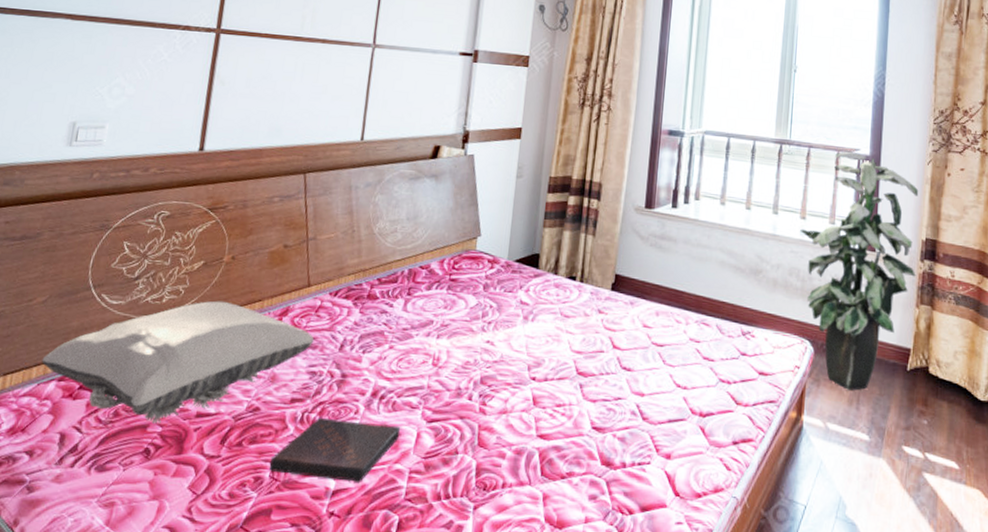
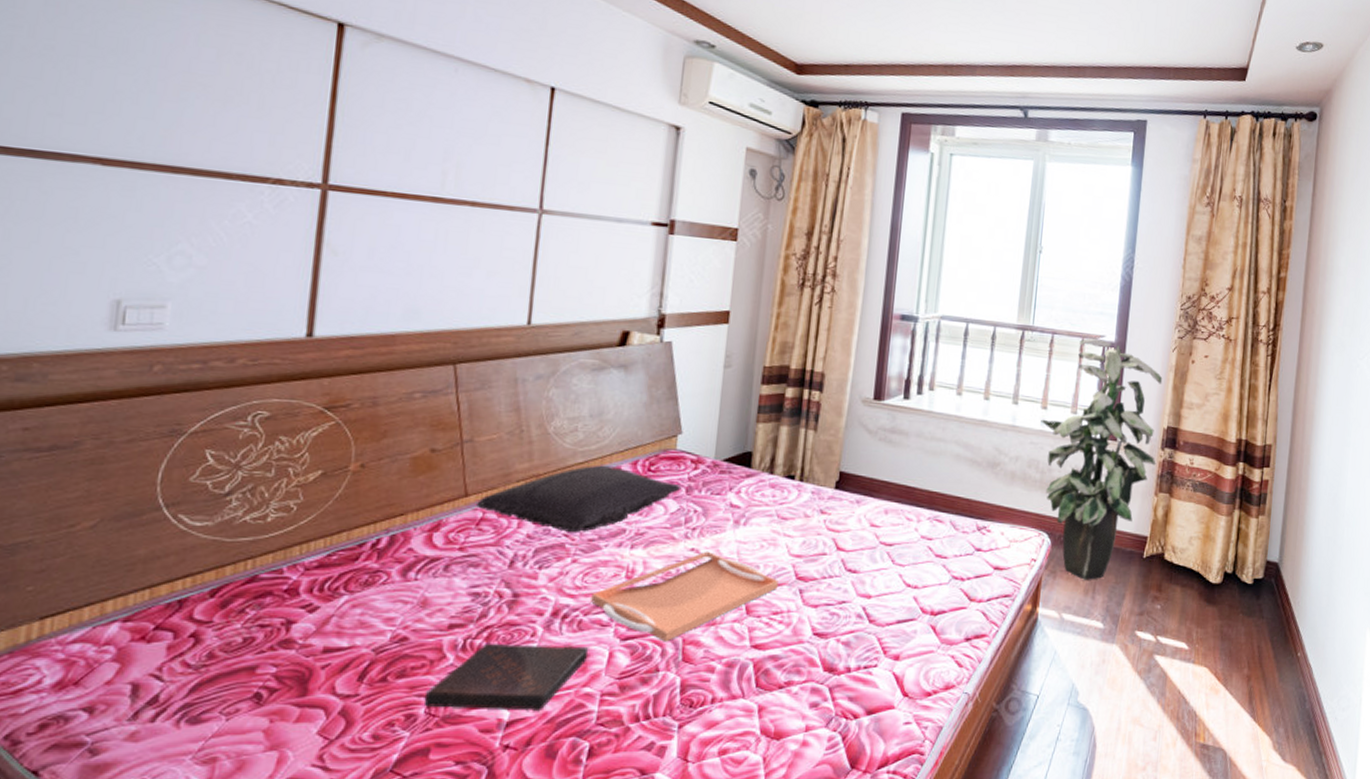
pillow: present [41,300,314,424] -> none [96,517,476,664]
pillow: none [316,262,480,323] -> present [476,465,682,534]
serving tray: none [403,343,561,427] -> present [591,551,778,642]

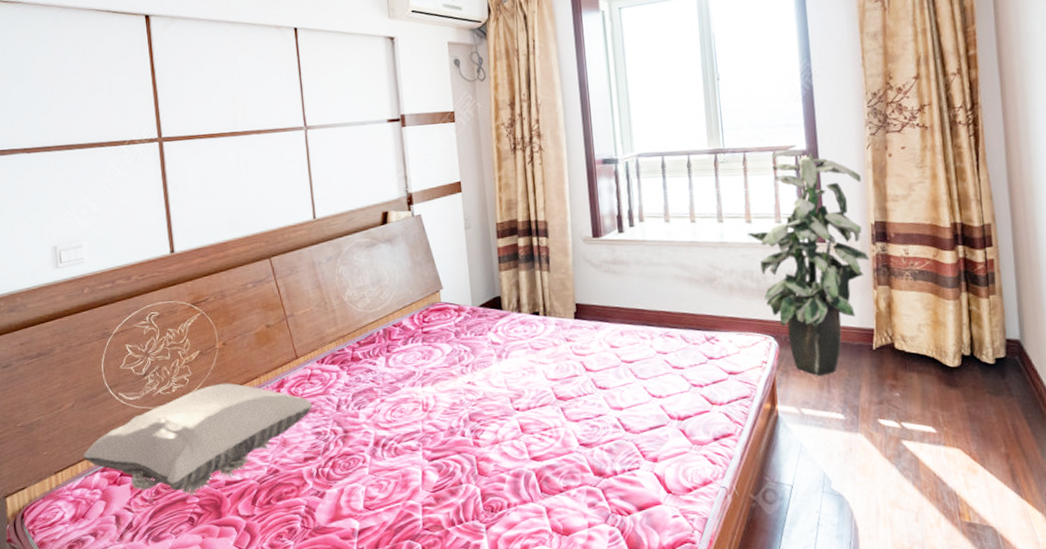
pillow: none [96,517,476,664] -> present [83,383,313,496]
book: present [424,643,589,711] -> none [298,468,407,522]
pillow: present [476,465,682,534] -> none [305,322,451,379]
serving tray: present [591,551,778,642] -> none [400,382,543,460]

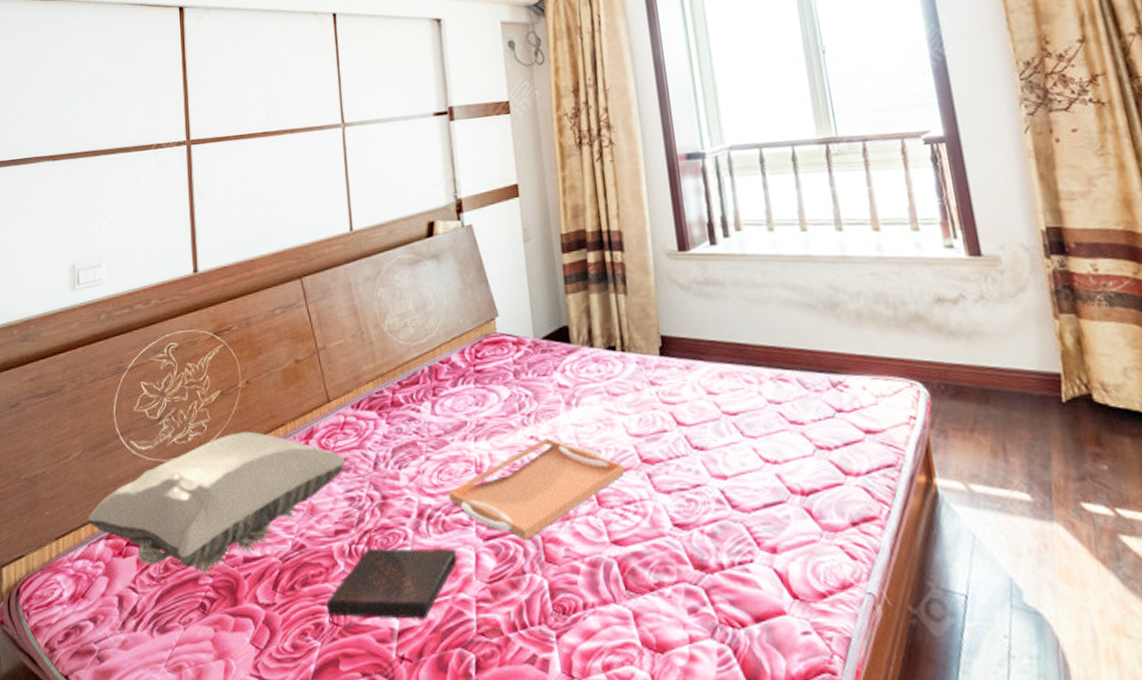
book: none [298,468,407,522] -> present [326,548,458,619]
serving tray: none [400,382,543,460] -> present [449,437,625,541]
indoor plant: present [747,149,870,376] -> none [876,135,1045,438]

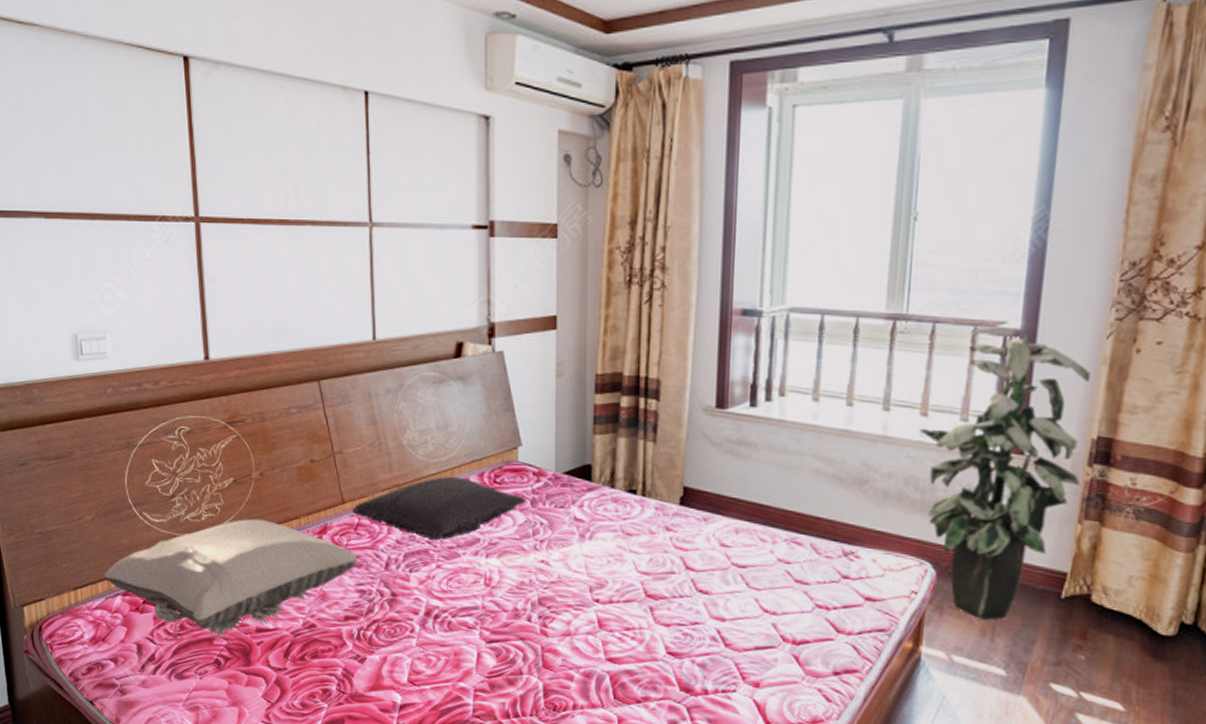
book: present [326,548,458,619] -> none [334,634,460,698]
pillow: none [338,357,509,430] -> present [352,476,527,541]
serving tray: present [449,437,625,541] -> none [457,563,628,648]
indoor plant: none [876,135,1045,438] -> present [920,325,1091,620]

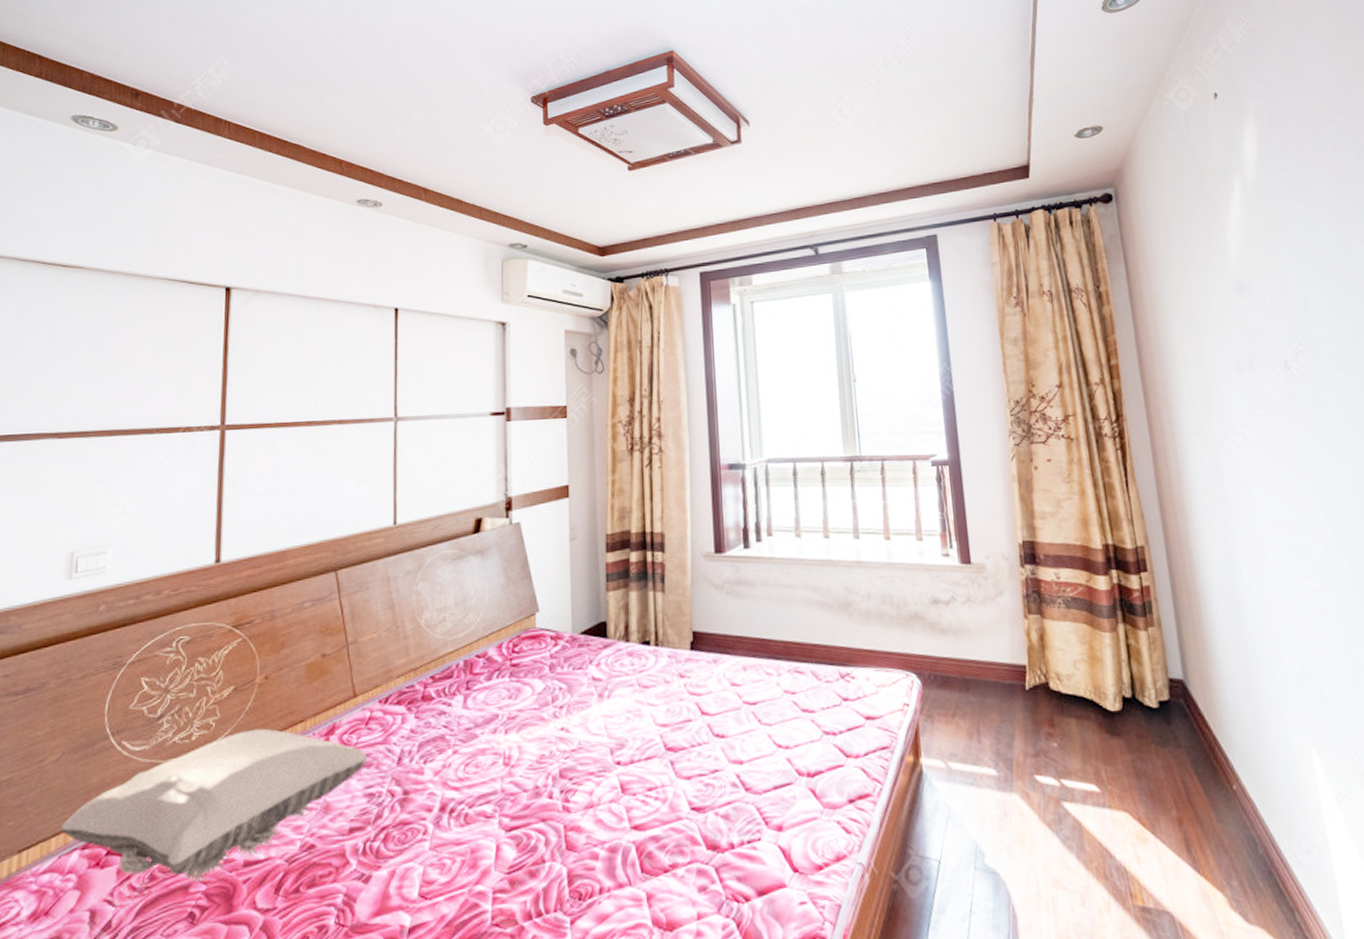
pillow: present [352,476,527,541] -> none [364,651,545,724]
indoor plant: present [920,325,1091,620] -> none [886,458,1019,722]

